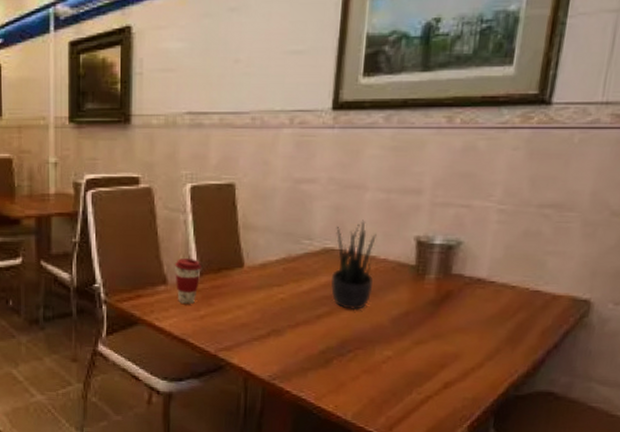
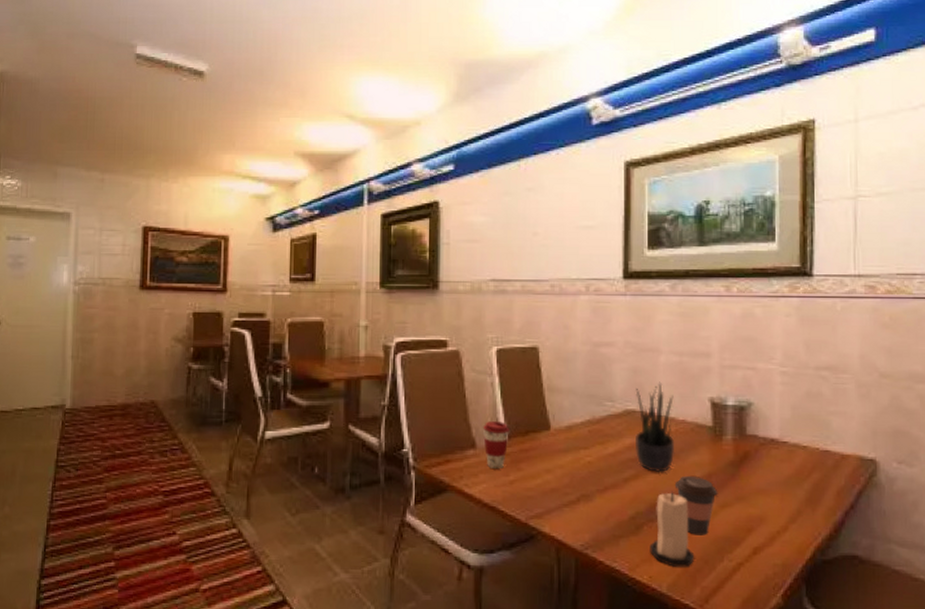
candle: none [337,328,383,399] -> present [649,491,695,567]
coffee cup: none [368,314,414,370] -> present [674,476,718,536]

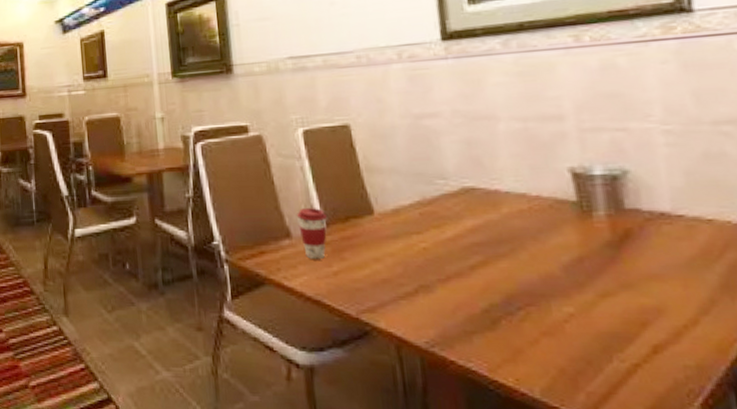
potted plant: present [635,381,675,473] -> none [472,153,532,259]
candle: present [649,491,695,567] -> none [511,279,573,369]
coffee cup: present [674,476,718,536] -> none [535,261,595,331]

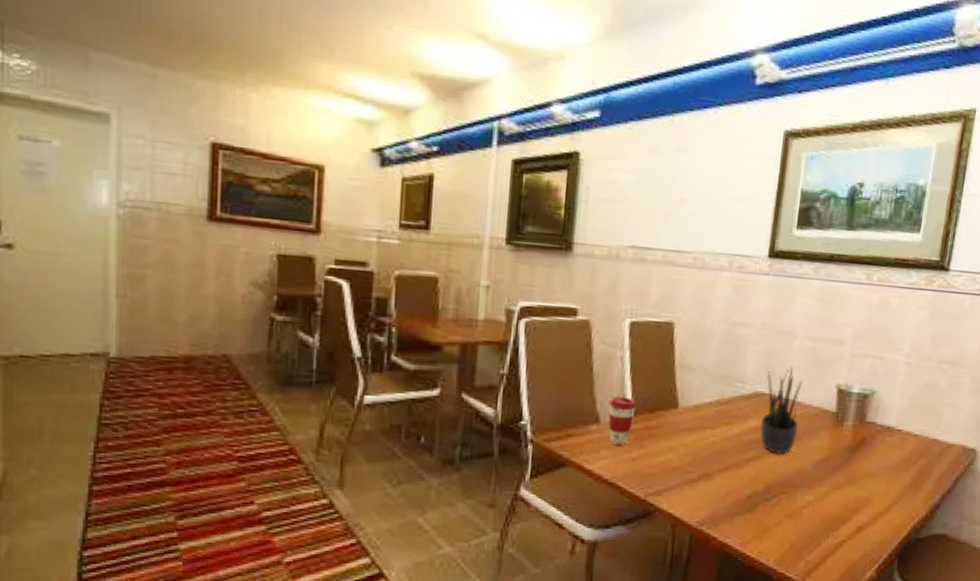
potted plant: none [472,153,532,259] -> present [760,365,803,455]

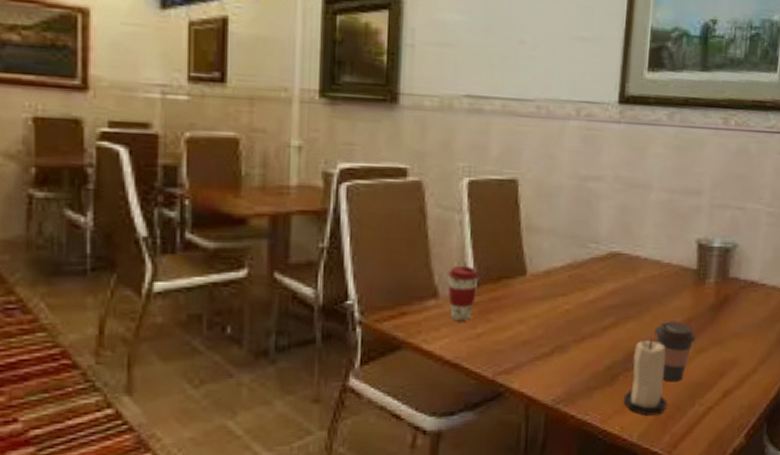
potted plant: present [760,365,803,455] -> none [617,221,661,320]
candle: none [762,472,804,544] -> present [623,338,668,416]
coffee cup: none [793,459,833,515] -> present [654,322,696,382]

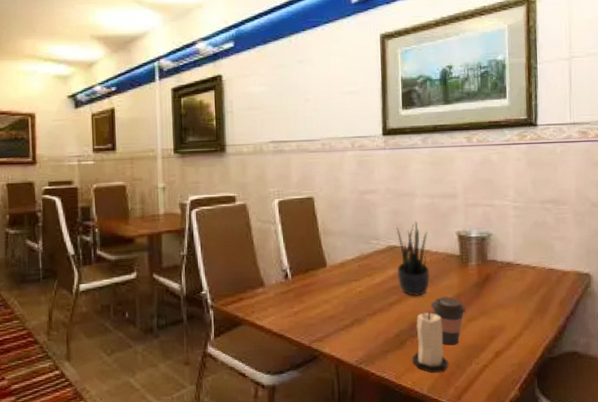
coffee cup: present [447,266,479,320] -> none [270,263,292,303]
potted plant: none [617,221,661,320] -> present [396,221,430,297]

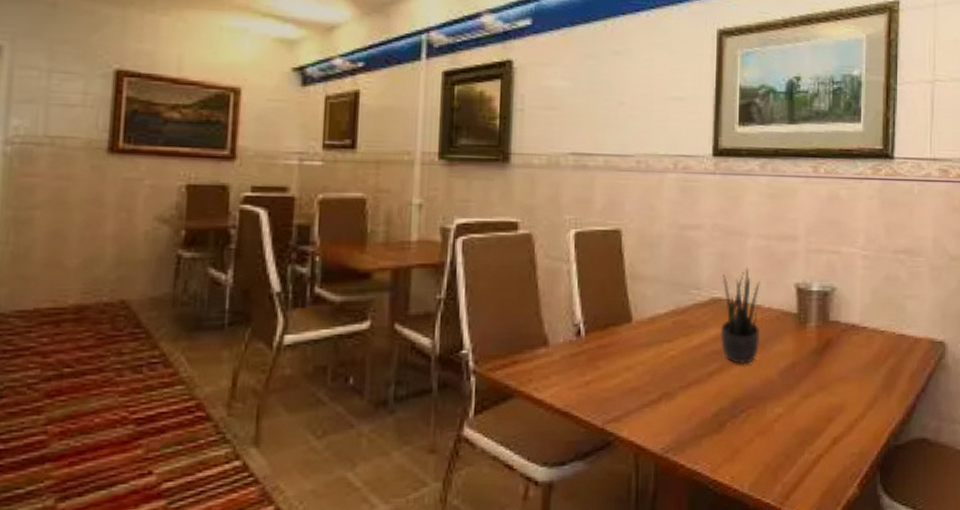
candle: present [412,311,449,373] -> none [732,383,777,464]
coffee cup: present [430,297,466,346] -> none [759,367,801,429]

